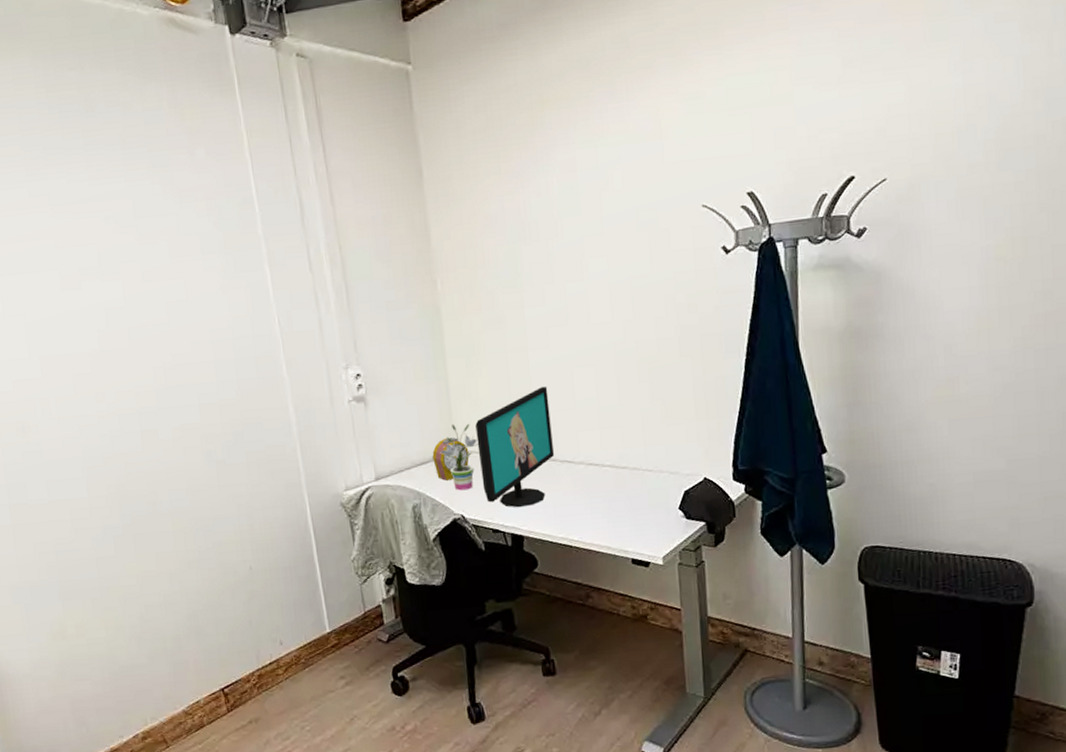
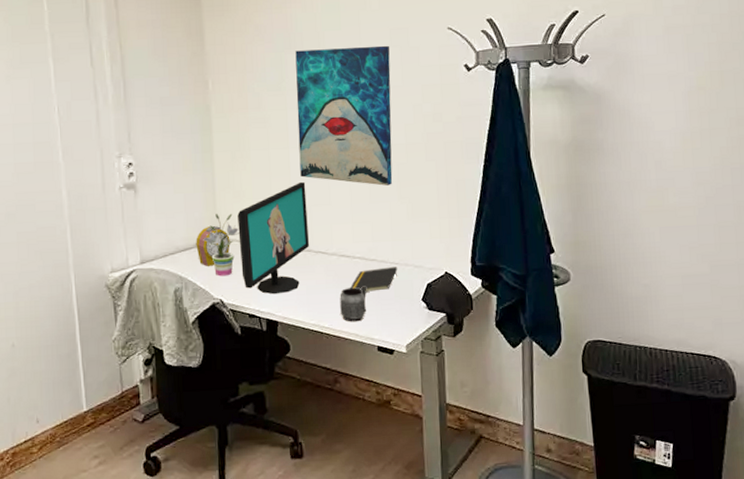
wall art: none [530,229,644,387] -> present [295,45,393,186]
mug: none [589,495,619,535] -> present [339,286,367,322]
notepad: none [600,474,652,502] -> present [350,267,398,292]

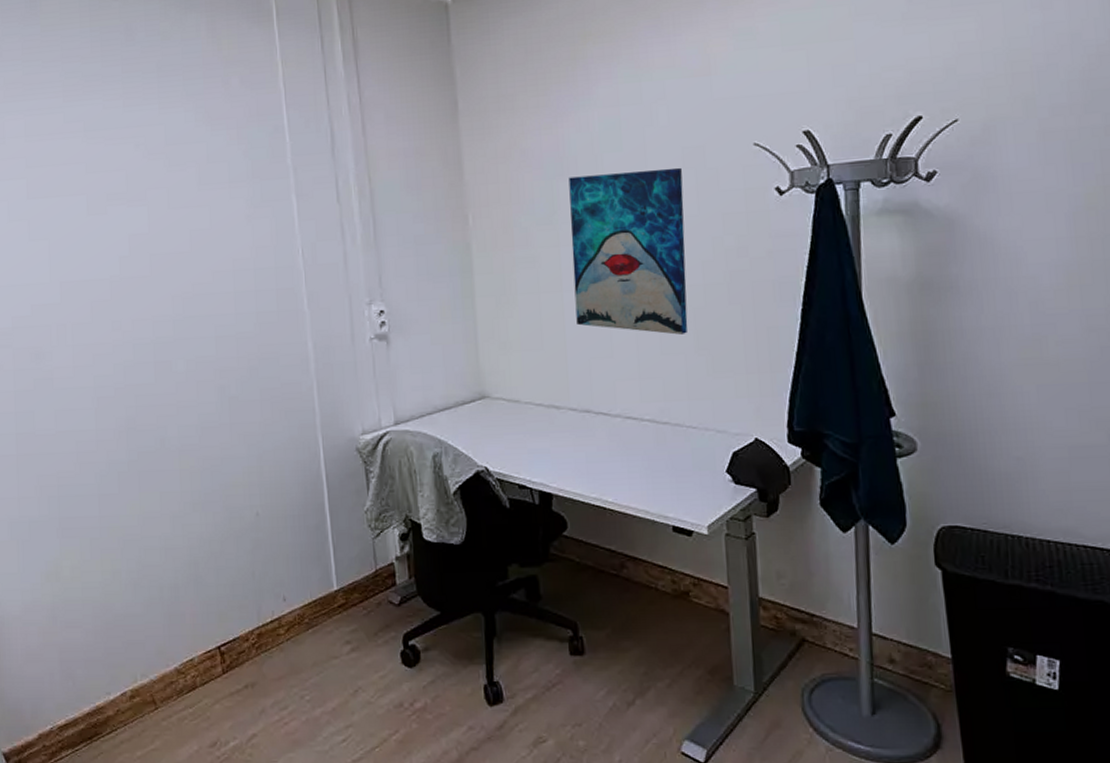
alarm clock: present [196,226,230,267] -> none [456,382,496,430]
potted plant: present [202,213,240,277] -> none [463,367,507,441]
computer monitor: present [237,181,310,295] -> none [504,330,589,462]
mug: present [339,286,367,322] -> none [625,454,659,497]
notepad: present [350,267,398,292] -> none [638,431,696,461]

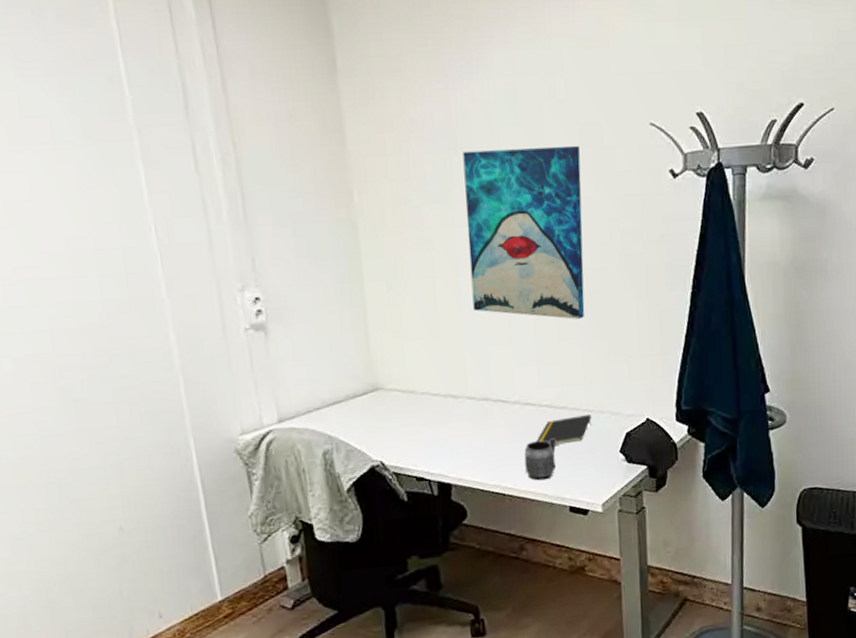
mug: none [625,454,659,497] -> present [524,438,557,481]
notepad: none [638,431,696,461] -> present [536,415,592,445]

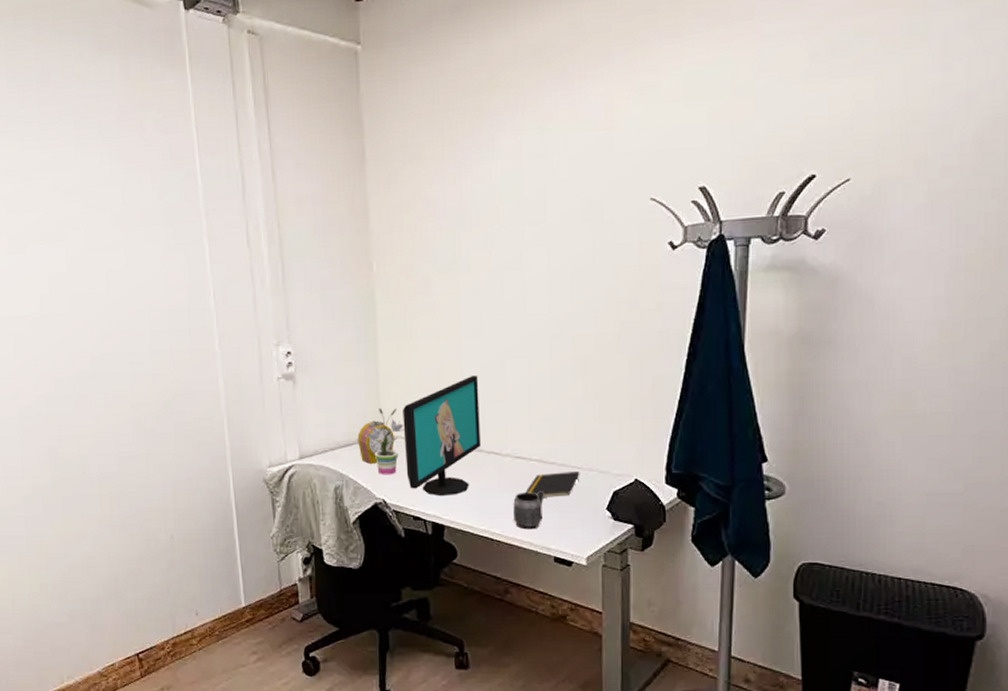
alarm clock: none [346,373,390,424] -> present [357,421,395,465]
potted plant: none [354,357,401,434] -> present [364,408,405,475]
computer monitor: none [397,316,488,453] -> present [403,375,482,497]
wall art: present [463,145,585,319] -> none [470,220,580,381]

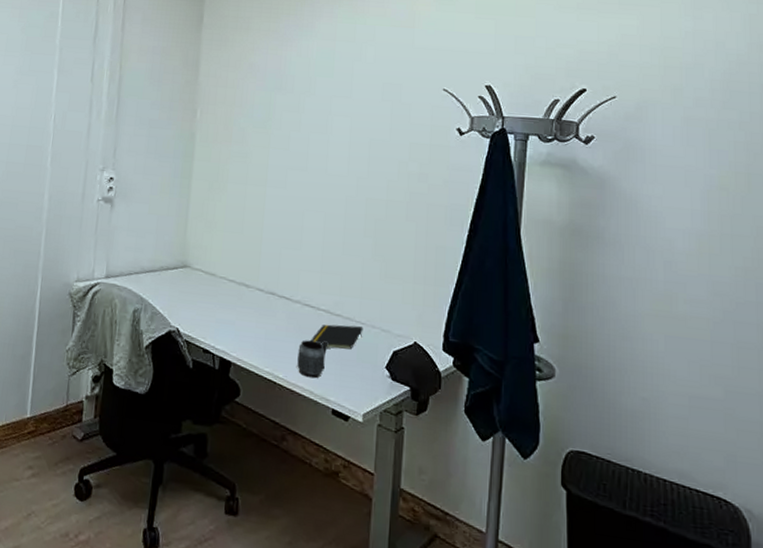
alarm clock: present [357,421,395,465] -> none [161,252,196,293]
potted plant: present [364,408,405,475] -> none [168,240,206,306]
computer monitor: present [403,375,482,497] -> none [202,221,279,334]

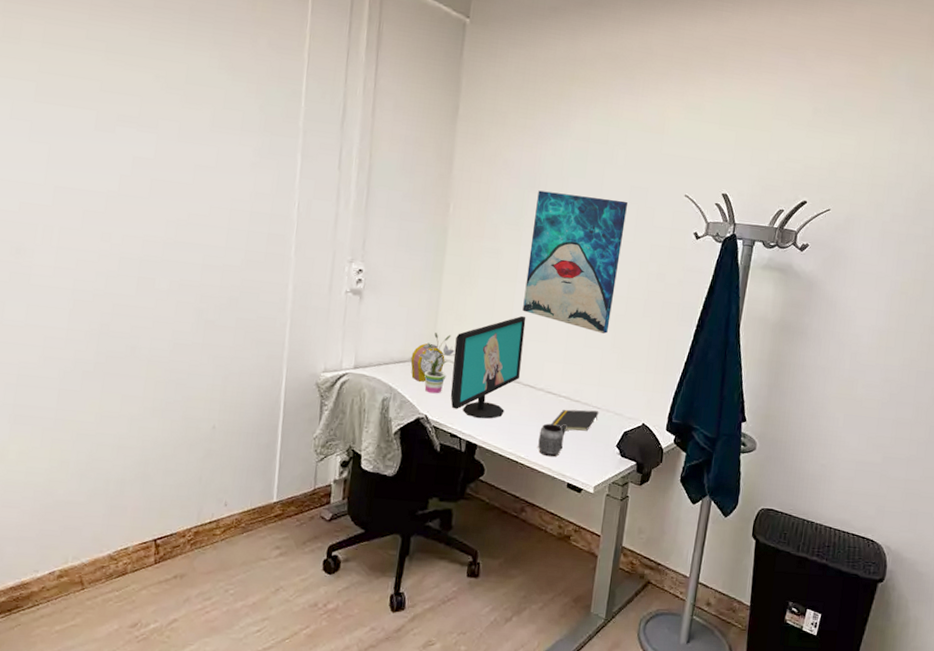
alarm clock: none [161,252,196,293] -> present [410,343,445,383]
potted plant: none [168,240,206,306] -> present [417,333,456,394]
computer monitor: none [202,221,279,334] -> present [450,315,526,419]
wall art: none [274,92,380,240] -> present [523,190,627,334]

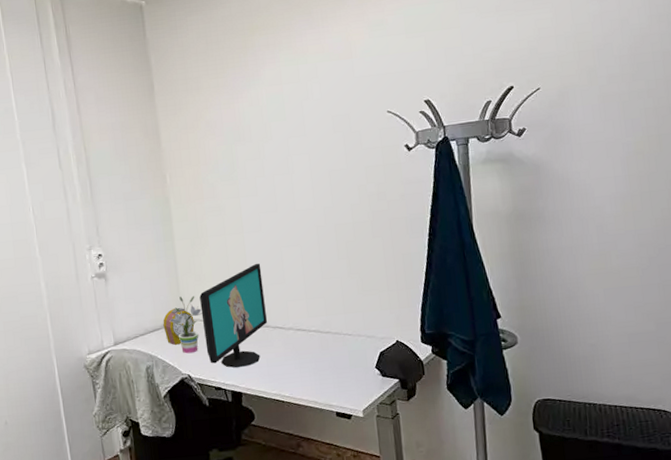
wall art: present [523,190,627,334] -> none [244,131,342,263]
mug: present [538,423,567,457] -> none [298,356,324,391]
notepad: present [551,409,599,431] -> none [307,338,351,362]

